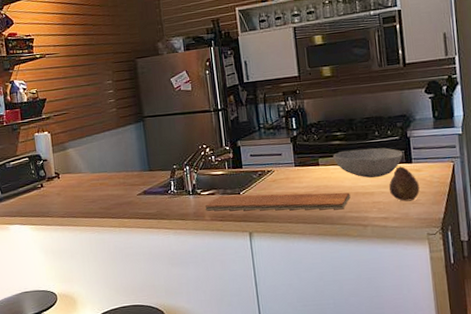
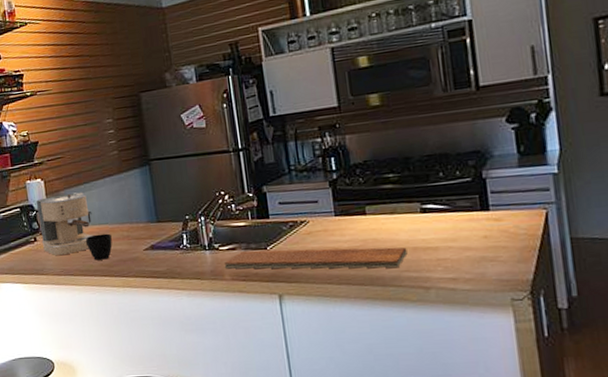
coffee maker: none [43,143,96,200] -> present [36,191,96,255]
cup: none [86,180,110,204] -> present [85,233,113,260]
bowl: present [333,147,403,178] -> none [384,192,477,230]
fruit: present [388,165,420,202] -> none [458,213,500,259]

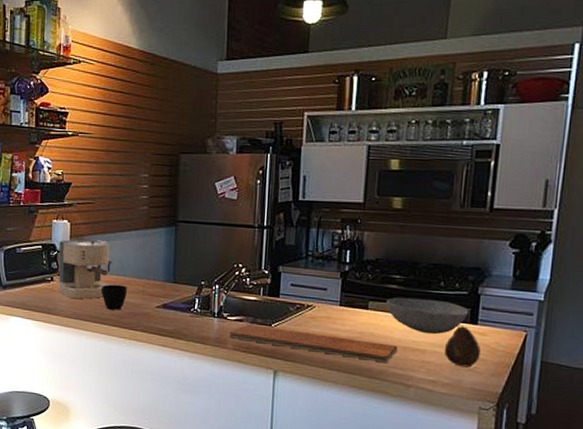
bowl: none [384,192,477,230] -> present [386,297,469,335]
fruit: none [458,213,500,259] -> present [444,325,481,368]

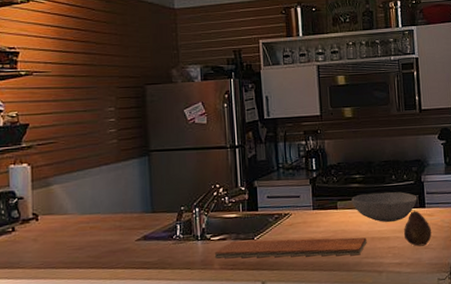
coffee maker: present [58,239,112,299] -> none [18,178,85,247]
cup: present [100,284,127,310] -> none [72,223,103,252]

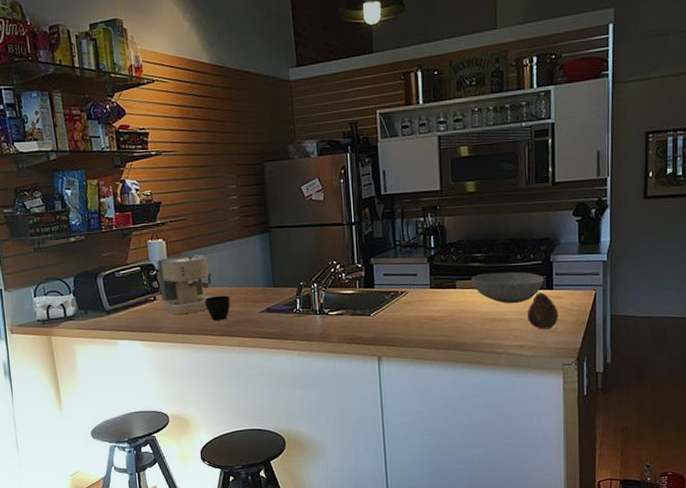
coffee maker: none [18,178,85,247] -> present [156,253,215,314]
cup: none [72,223,103,252] -> present [204,295,230,321]
chopping board: present [214,237,367,259] -> none [332,316,486,336]

